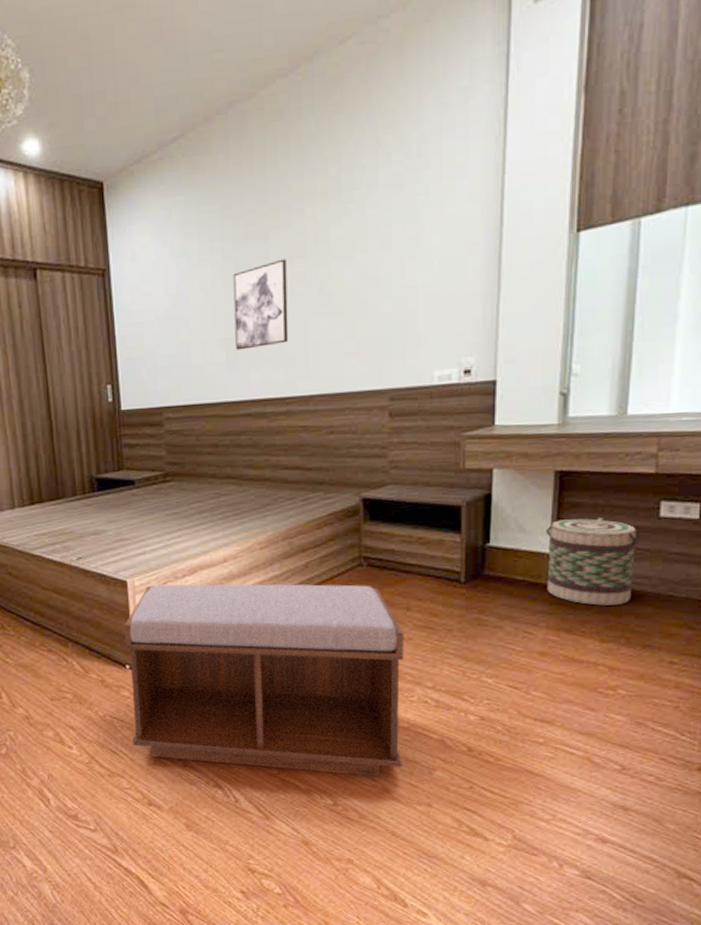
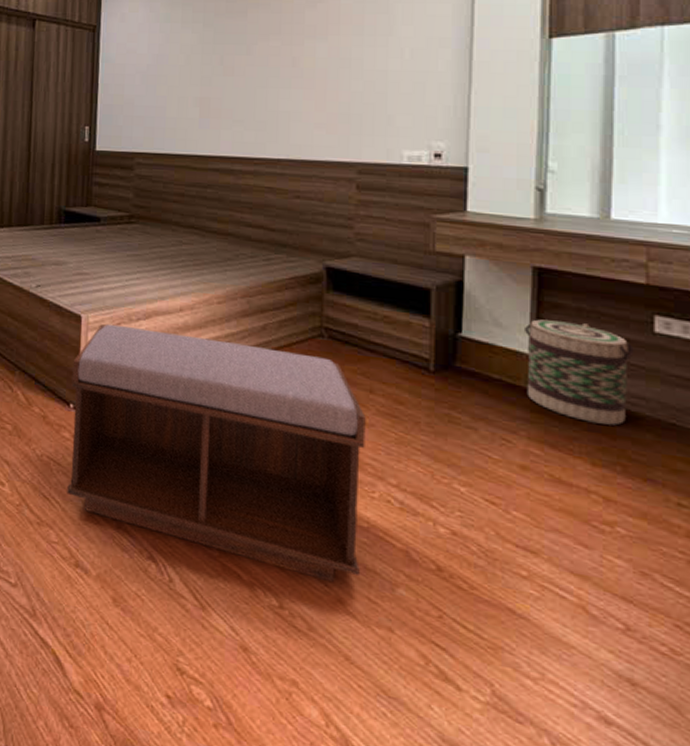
wall art: present [233,258,289,350] -> none [209,33,263,110]

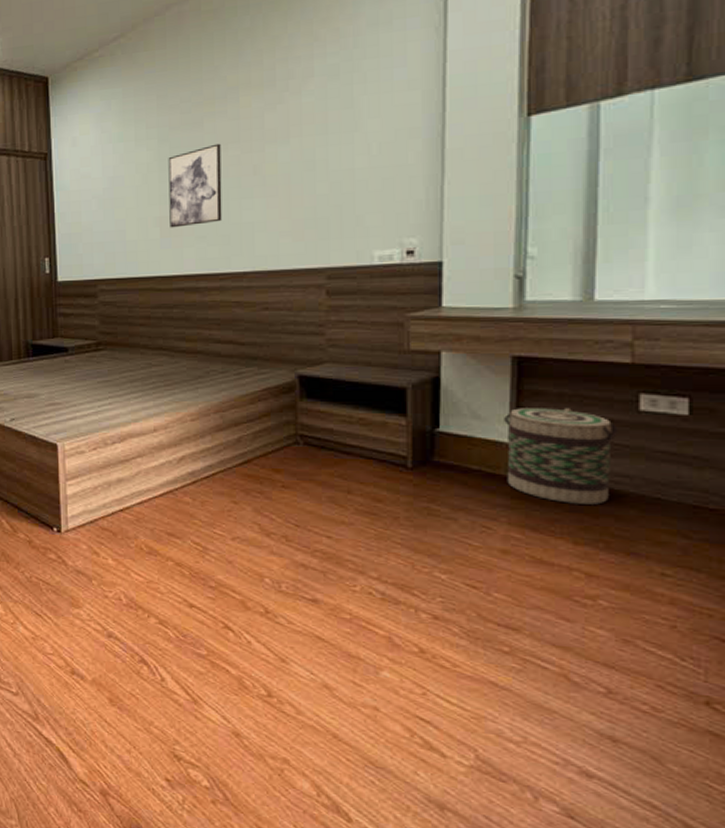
bench: present [67,323,366,583] -> none [53,449,345,671]
wall art: none [209,33,263,110] -> present [168,143,222,228]

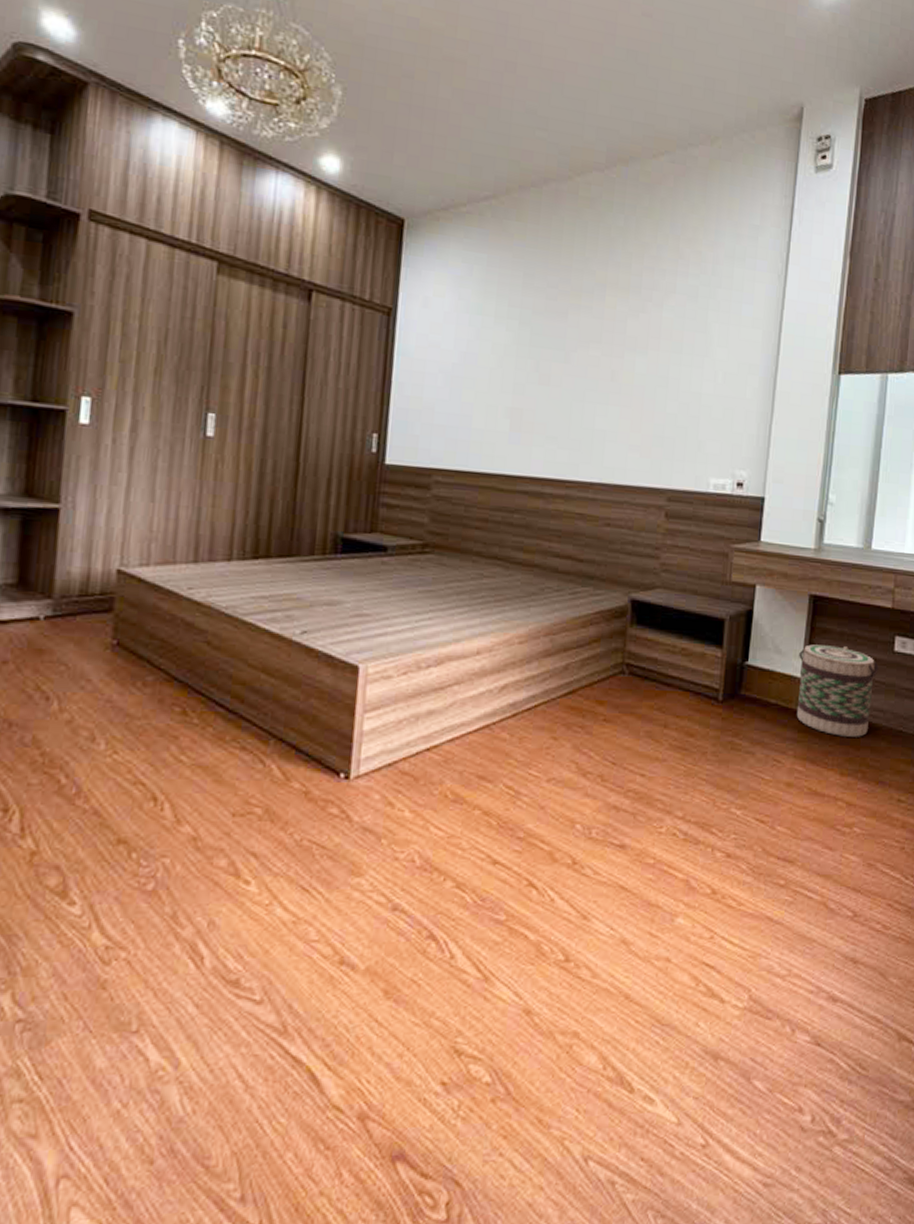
wall art: present [168,143,222,228] -> none [521,339,583,424]

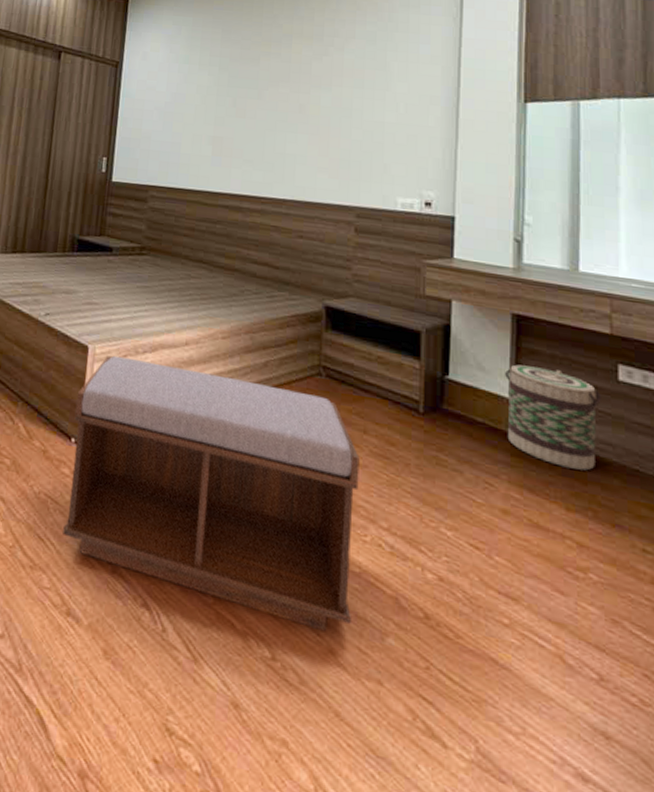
bench: none [332,674,659,925] -> present [63,355,360,633]

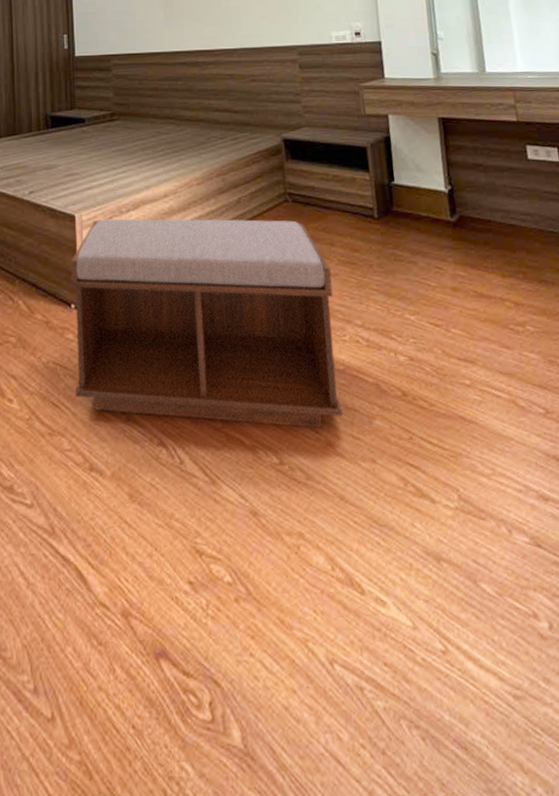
basket: present [505,364,601,471] -> none [439,159,520,241]

